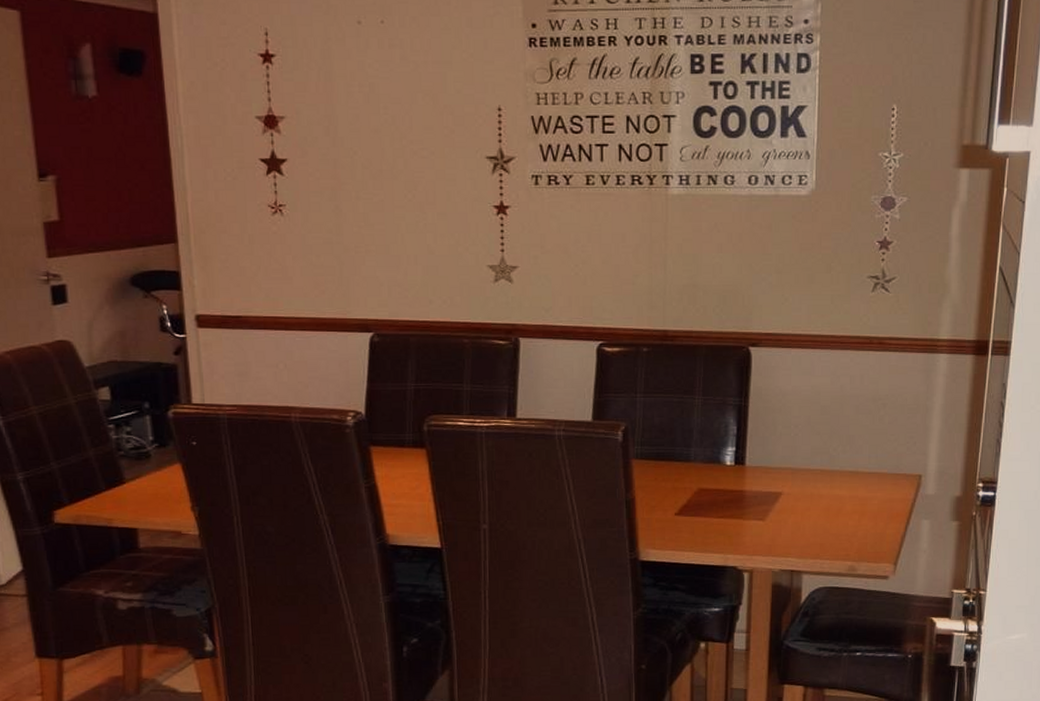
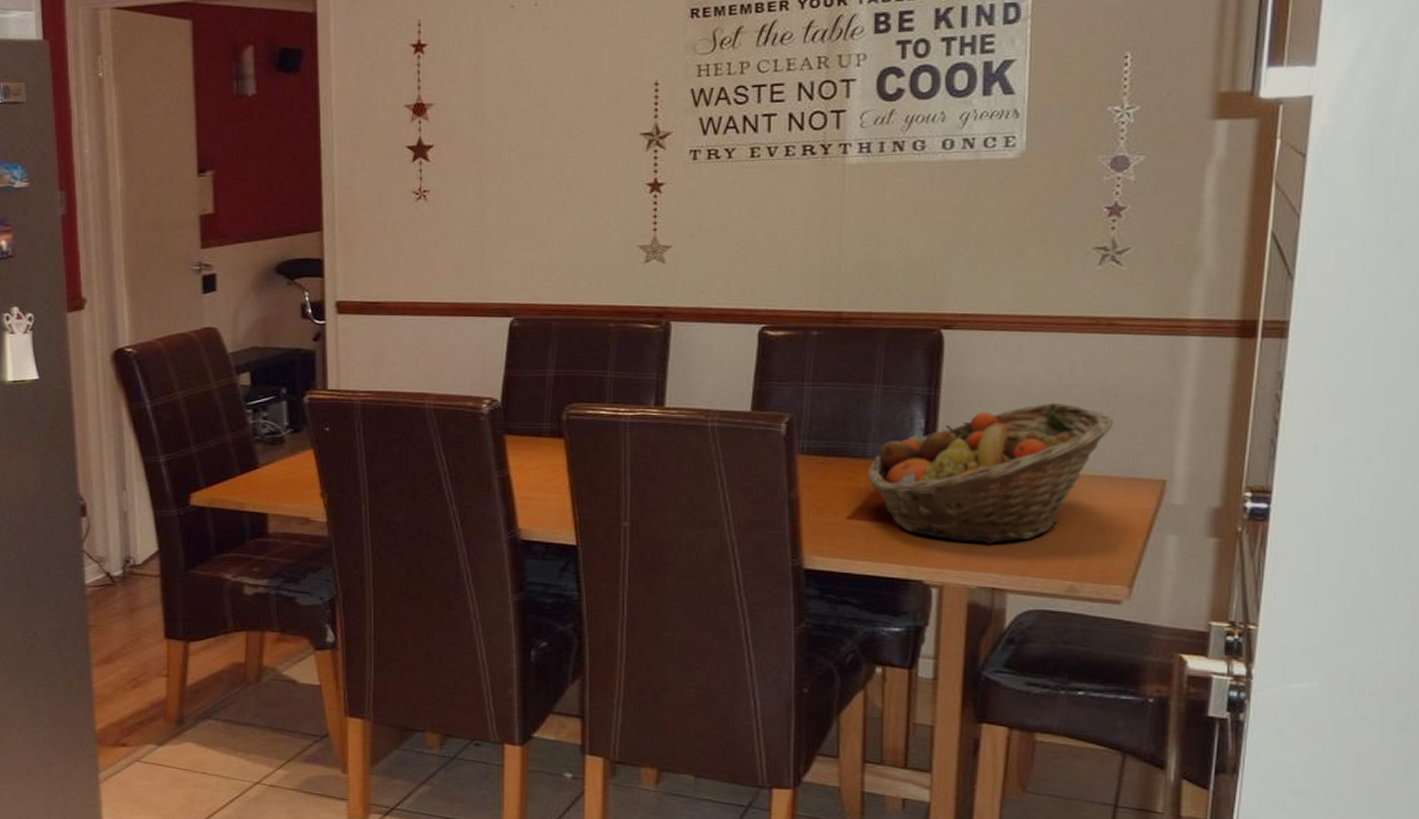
fruit basket: none [691,410,883,533] -> present [868,402,1114,544]

